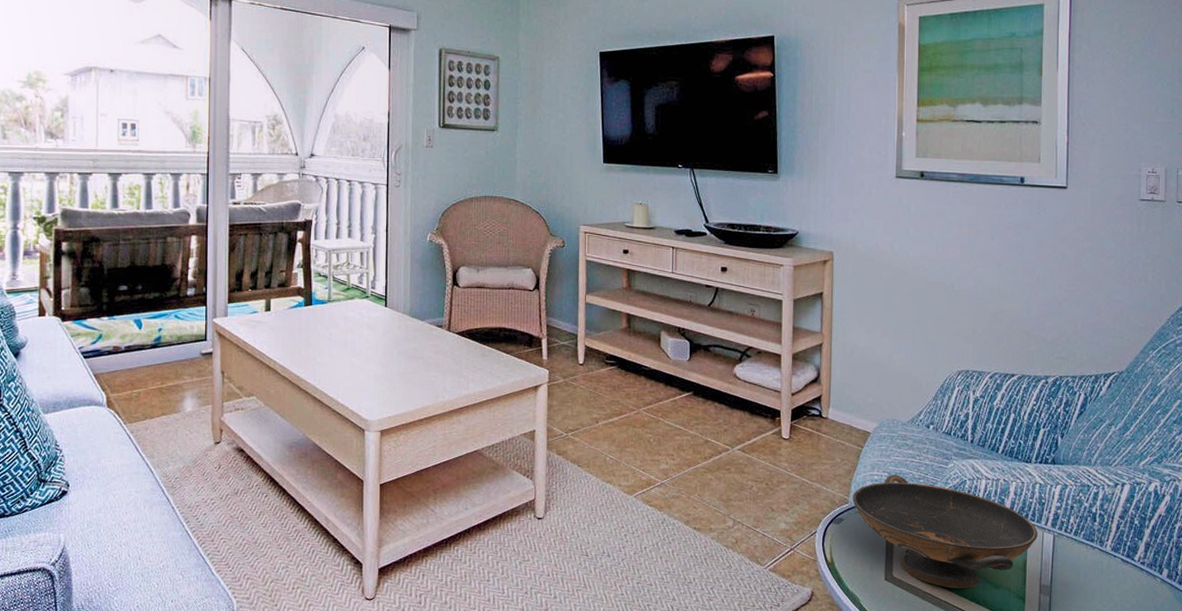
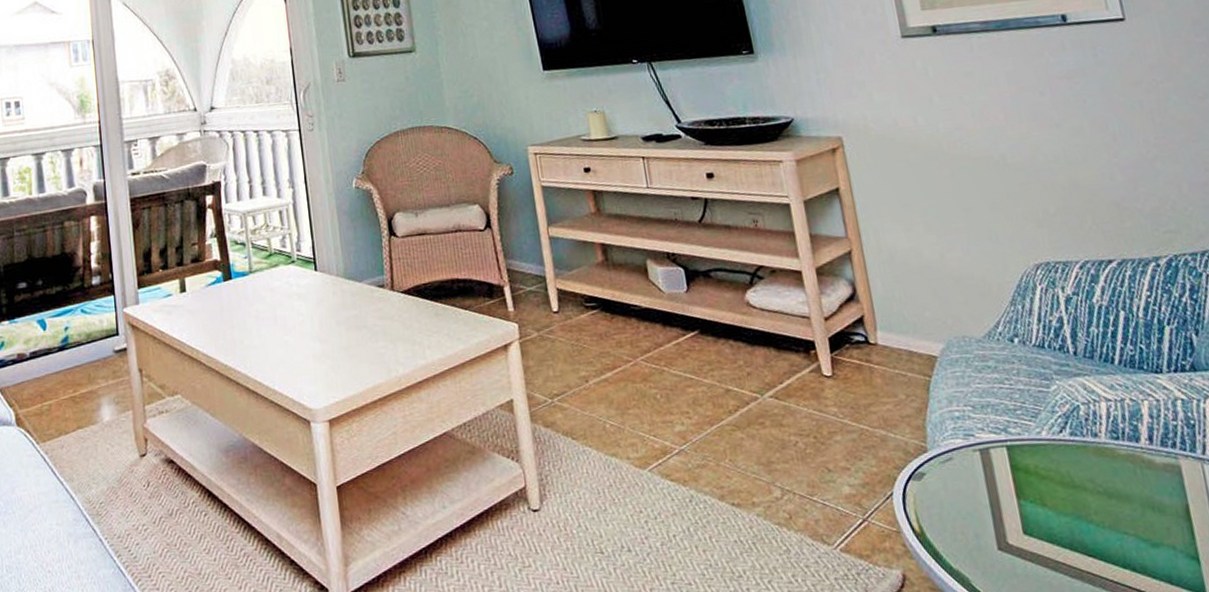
decorative bowl: present [852,474,1038,589] -> none [930,407,1196,553]

